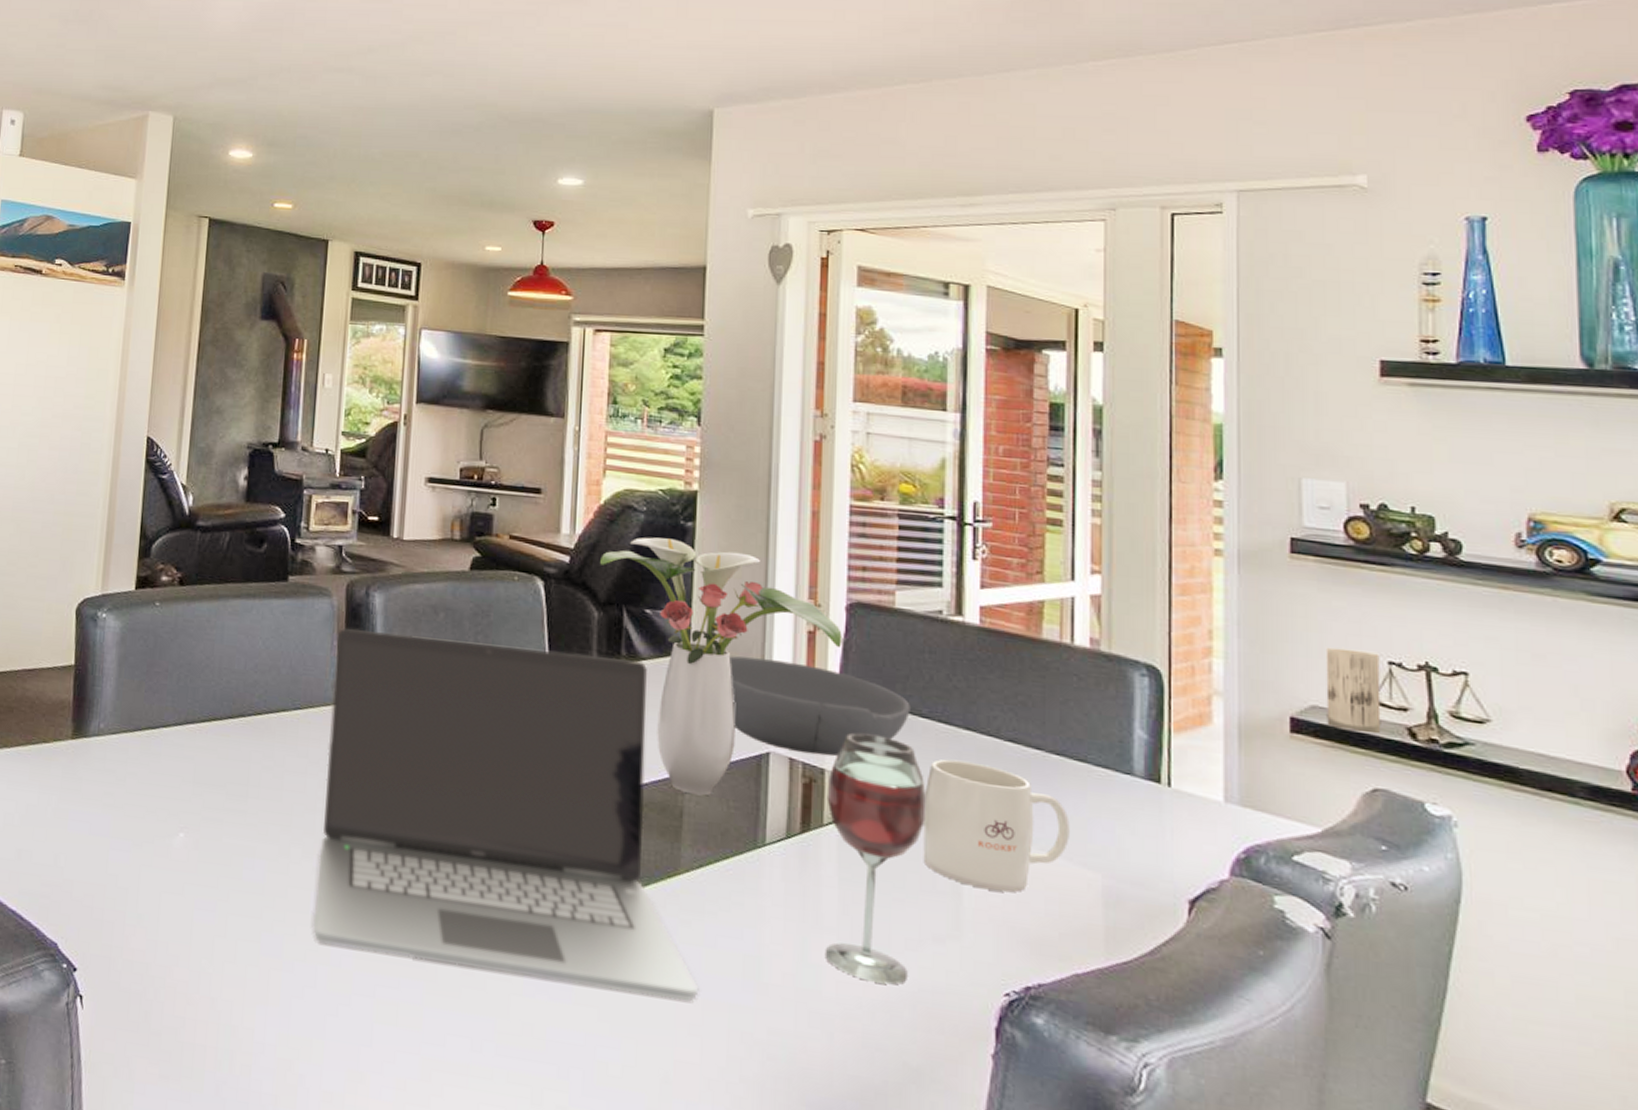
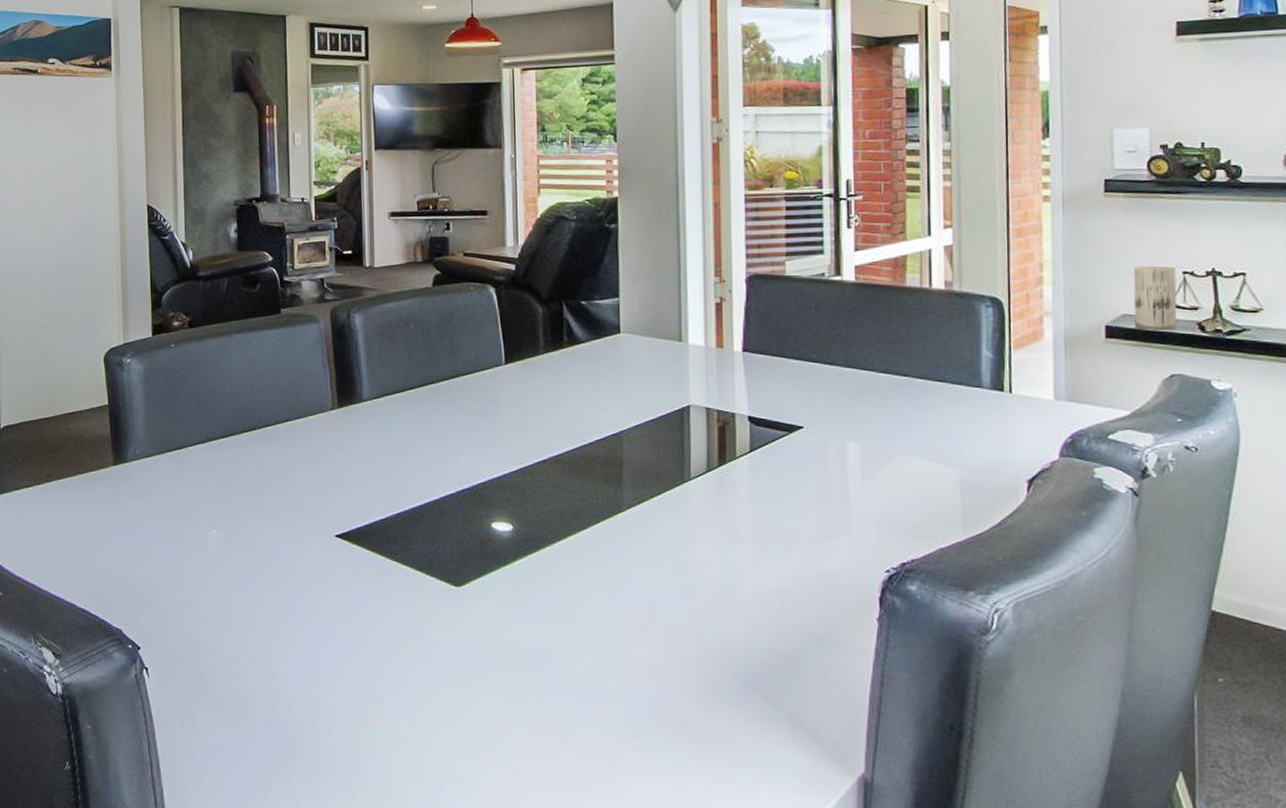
laptop: present [314,628,699,1001] -> none [326,345,644,608]
flower arrangement: present [600,537,842,796] -> none [541,240,744,447]
bowl: present [729,656,910,757] -> none [653,330,802,403]
wineglass: present [824,733,928,985] -> none [738,381,819,575]
mug: present [923,759,1070,893] -> none [816,393,933,492]

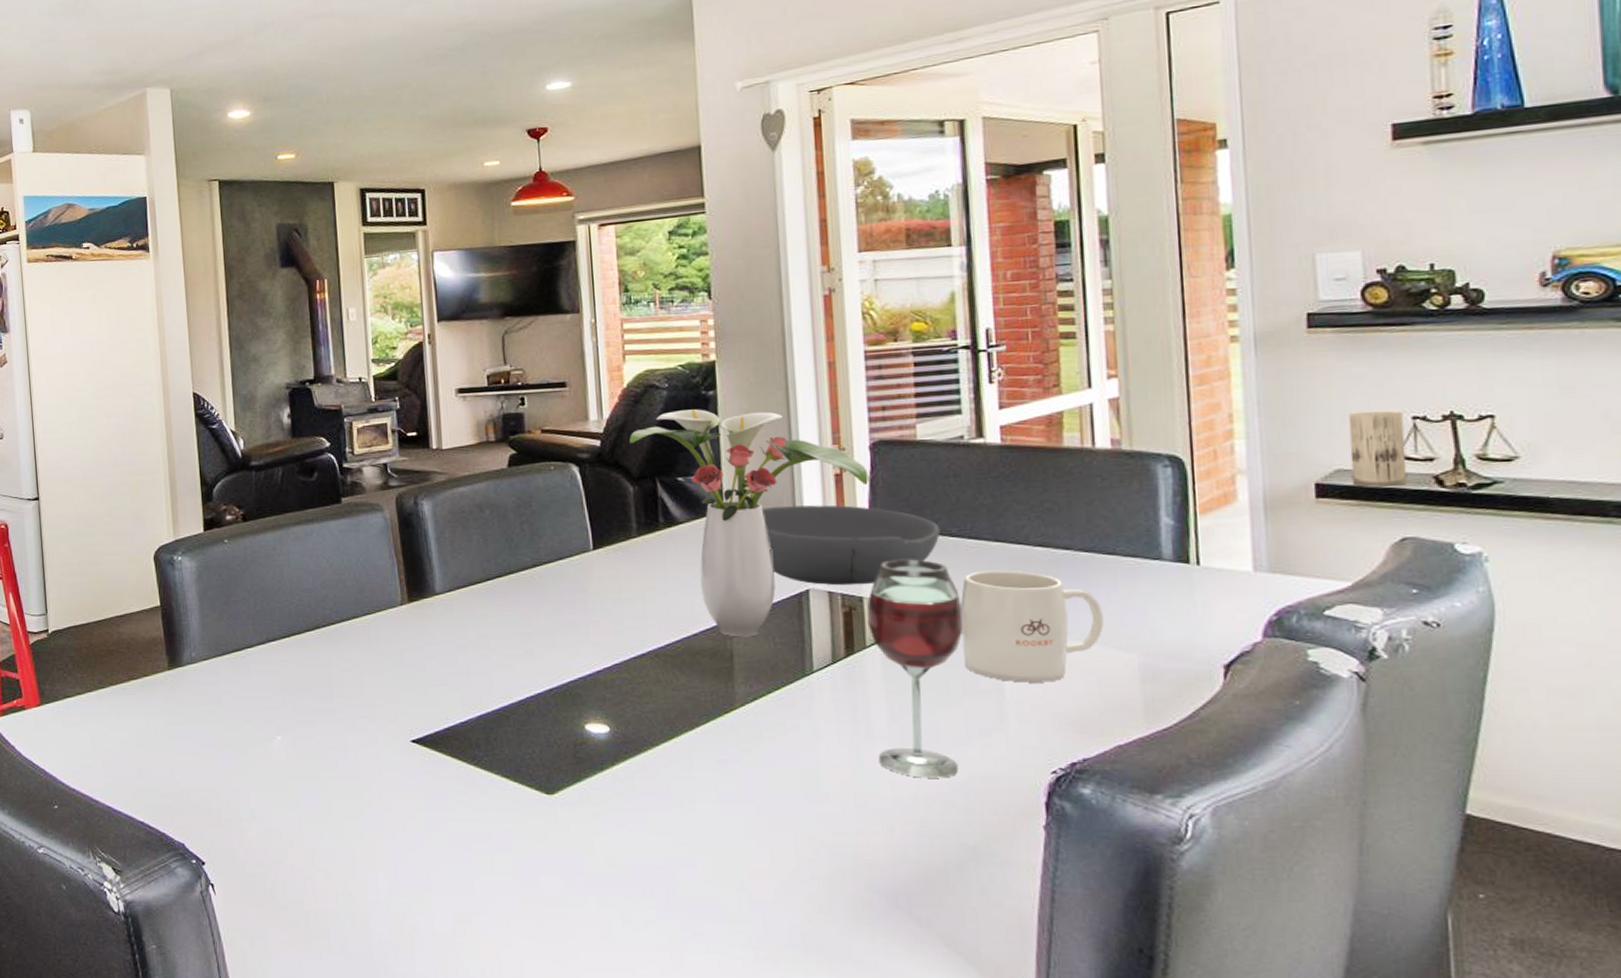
flower arrangement: none [541,240,744,447] -> present [629,409,869,638]
bowl: none [653,330,802,403] -> present [762,505,940,586]
wineglass: none [738,381,819,575] -> present [866,559,964,778]
mug: none [816,393,933,492] -> present [960,570,1104,683]

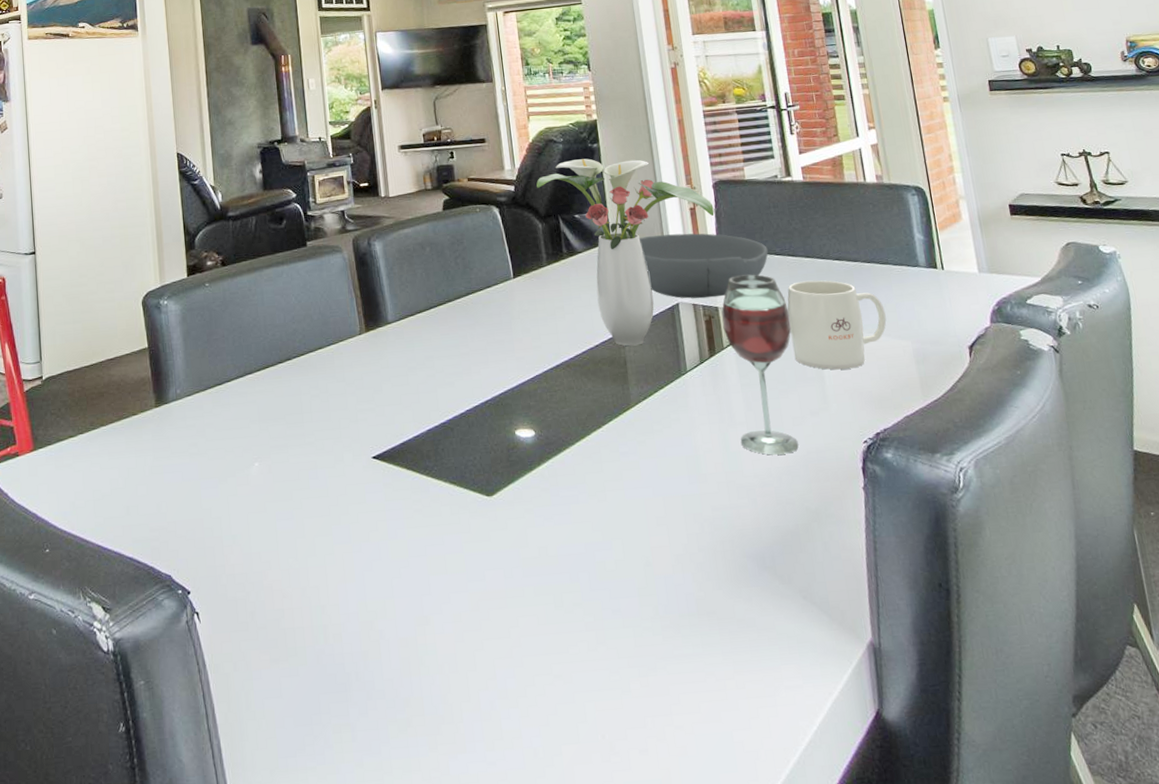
candle: present [1348,410,1408,488] -> none [1022,150,1065,207]

